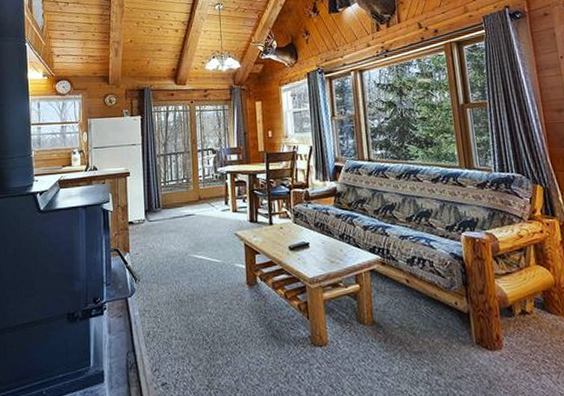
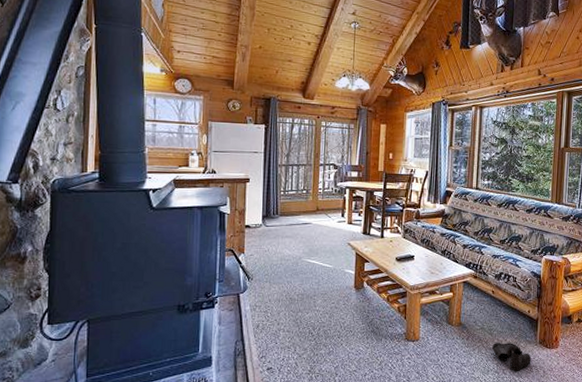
boots: none [417,344,471,383] -> present [492,343,532,372]

